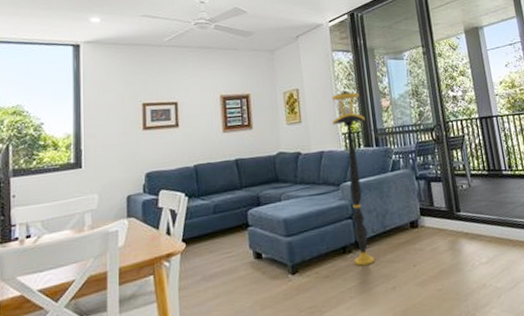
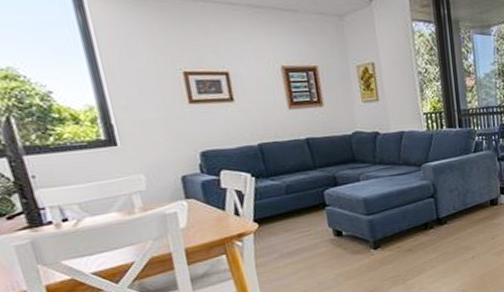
floor lamp: present [332,89,375,266] -> none [412,66,455,240]

